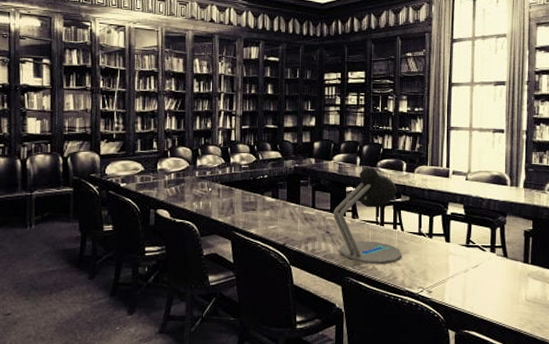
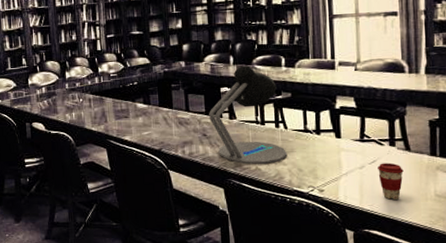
coffee cup: none [479,268,501,303] -> present [378,163,404,200]

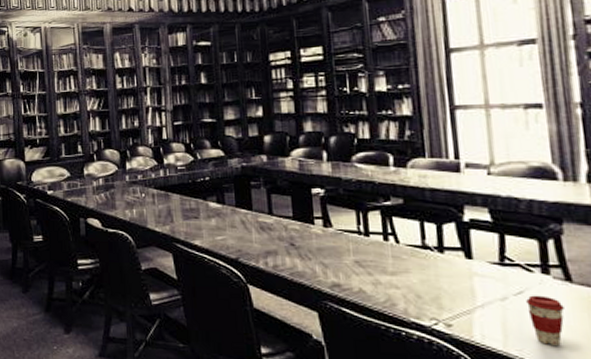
desk lamp: present [209,65,288,164] -> none [297,163,401,285]

